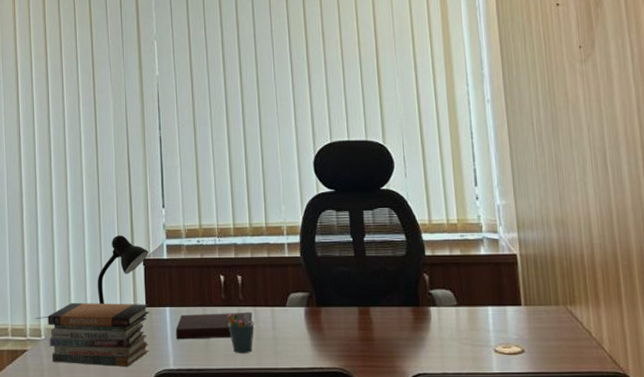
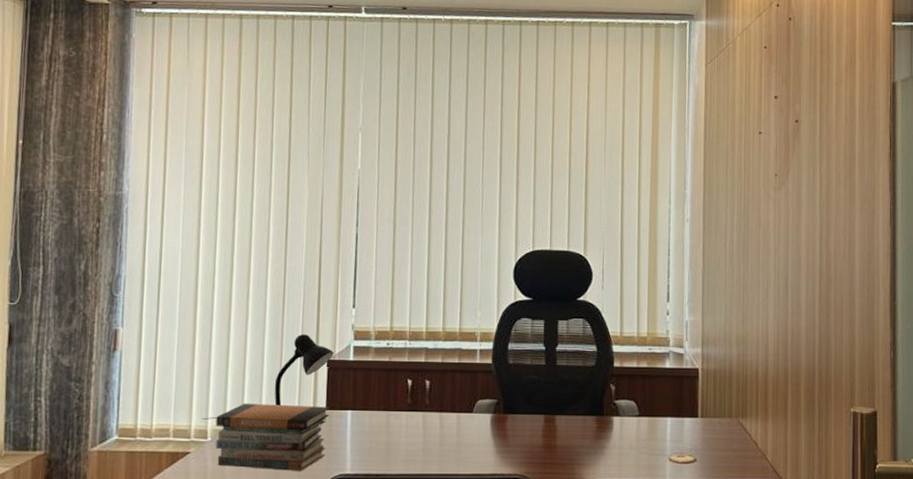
notebook: present [175,313,253,340] -> none [355,417,438,444]
pen holder: present [227,311,254,354] -> none [411,417,438,460]

